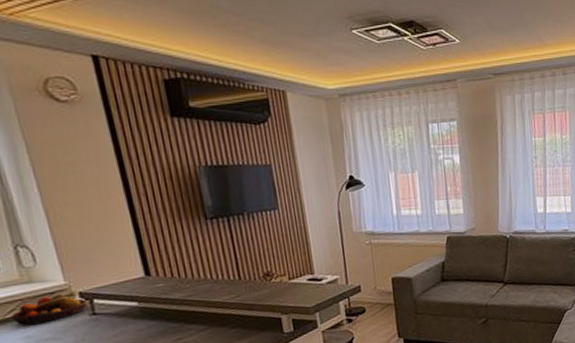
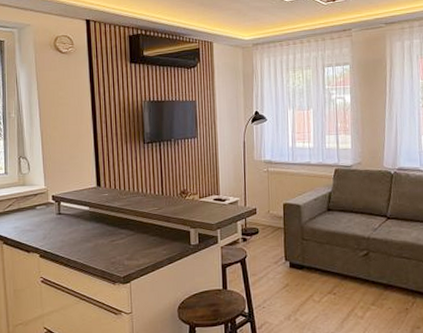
fruit bowl: present [11,289,88,325] -> none [8,193,56,218]

